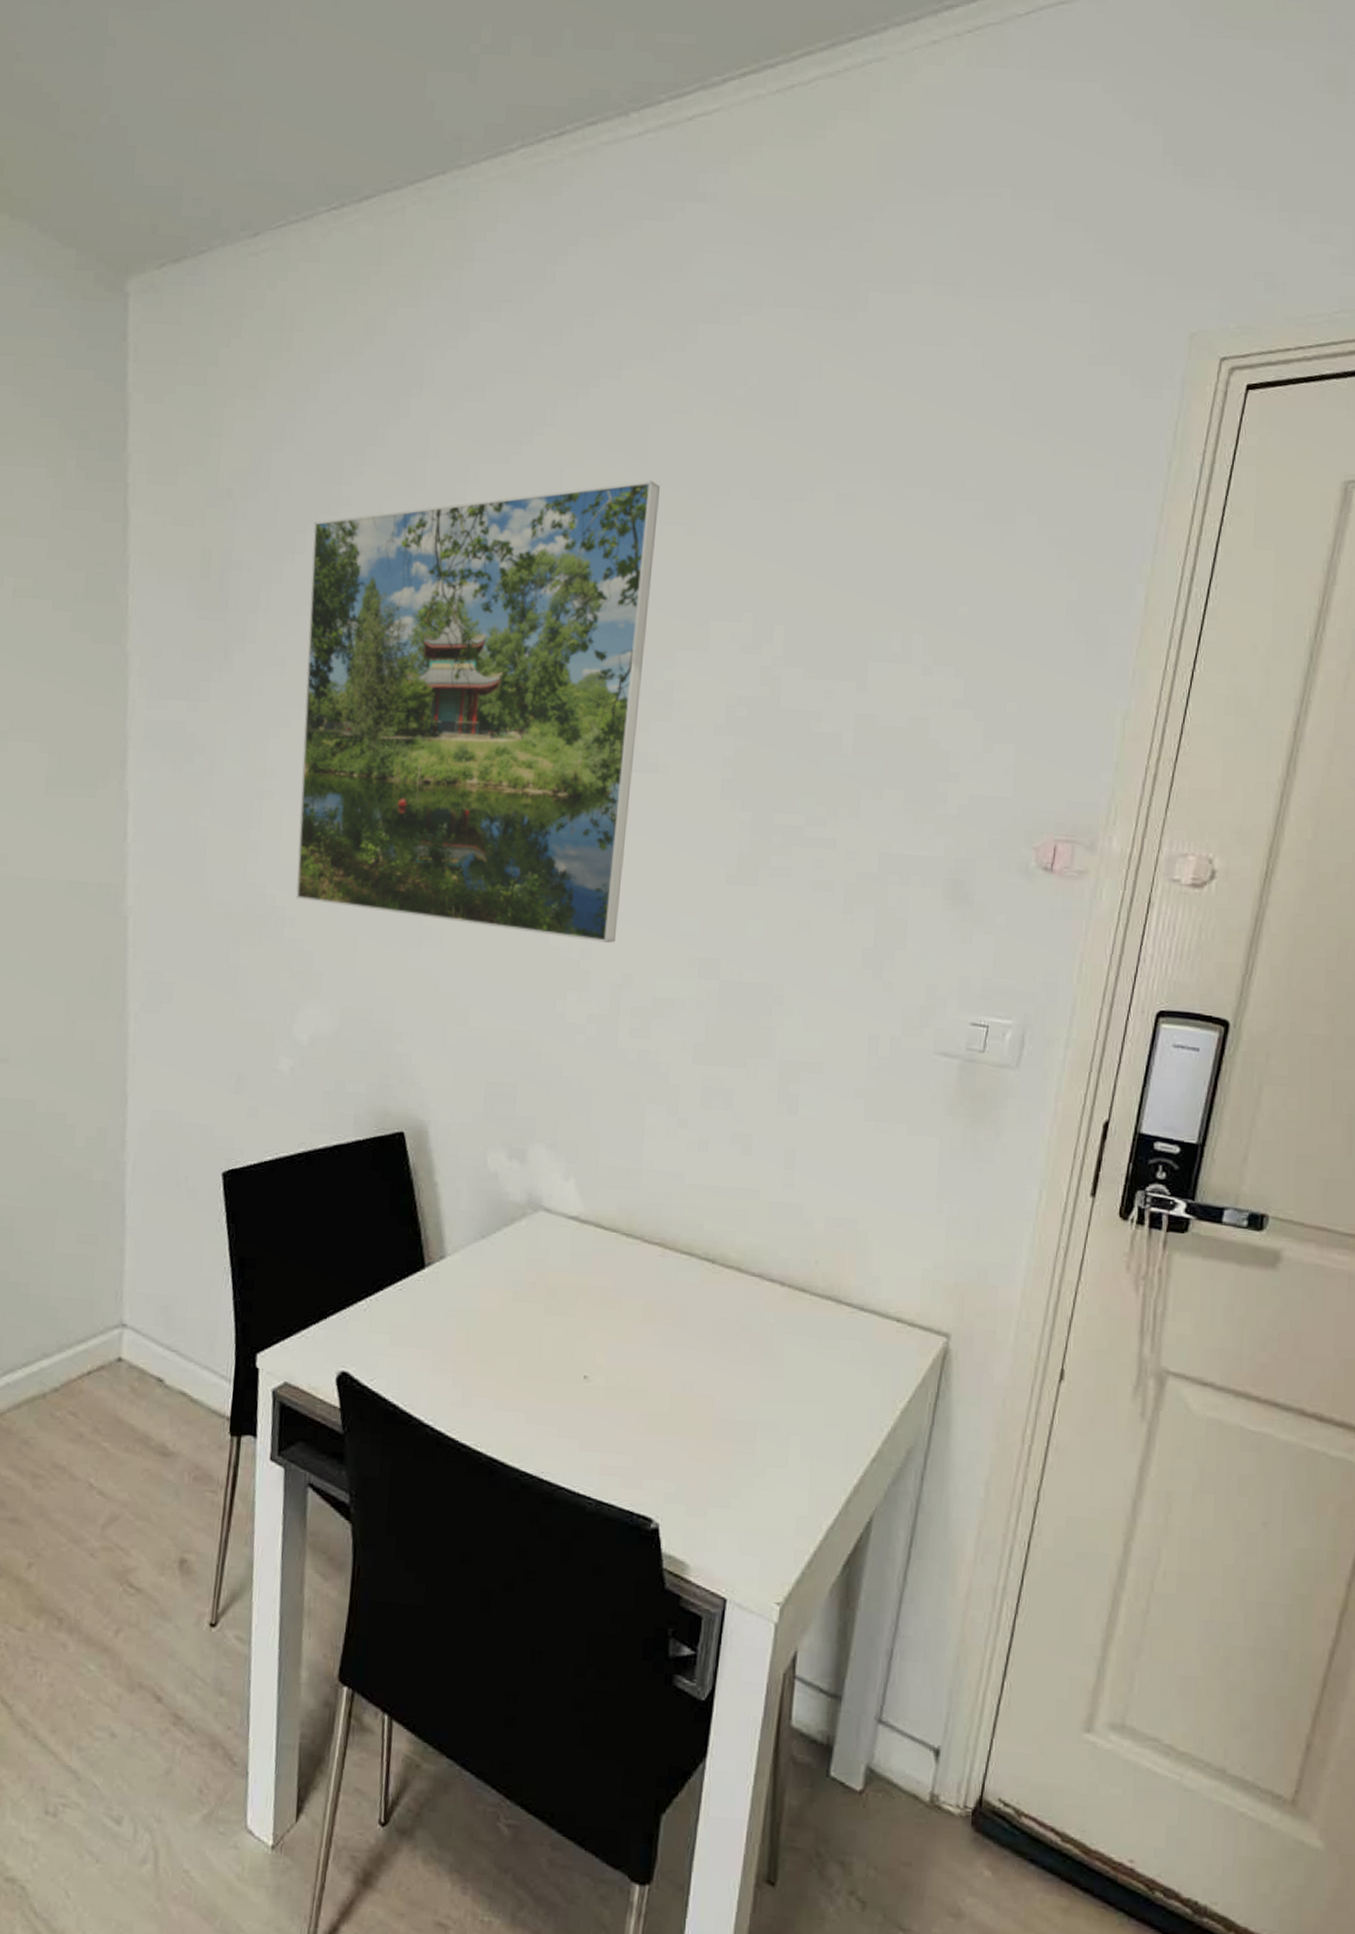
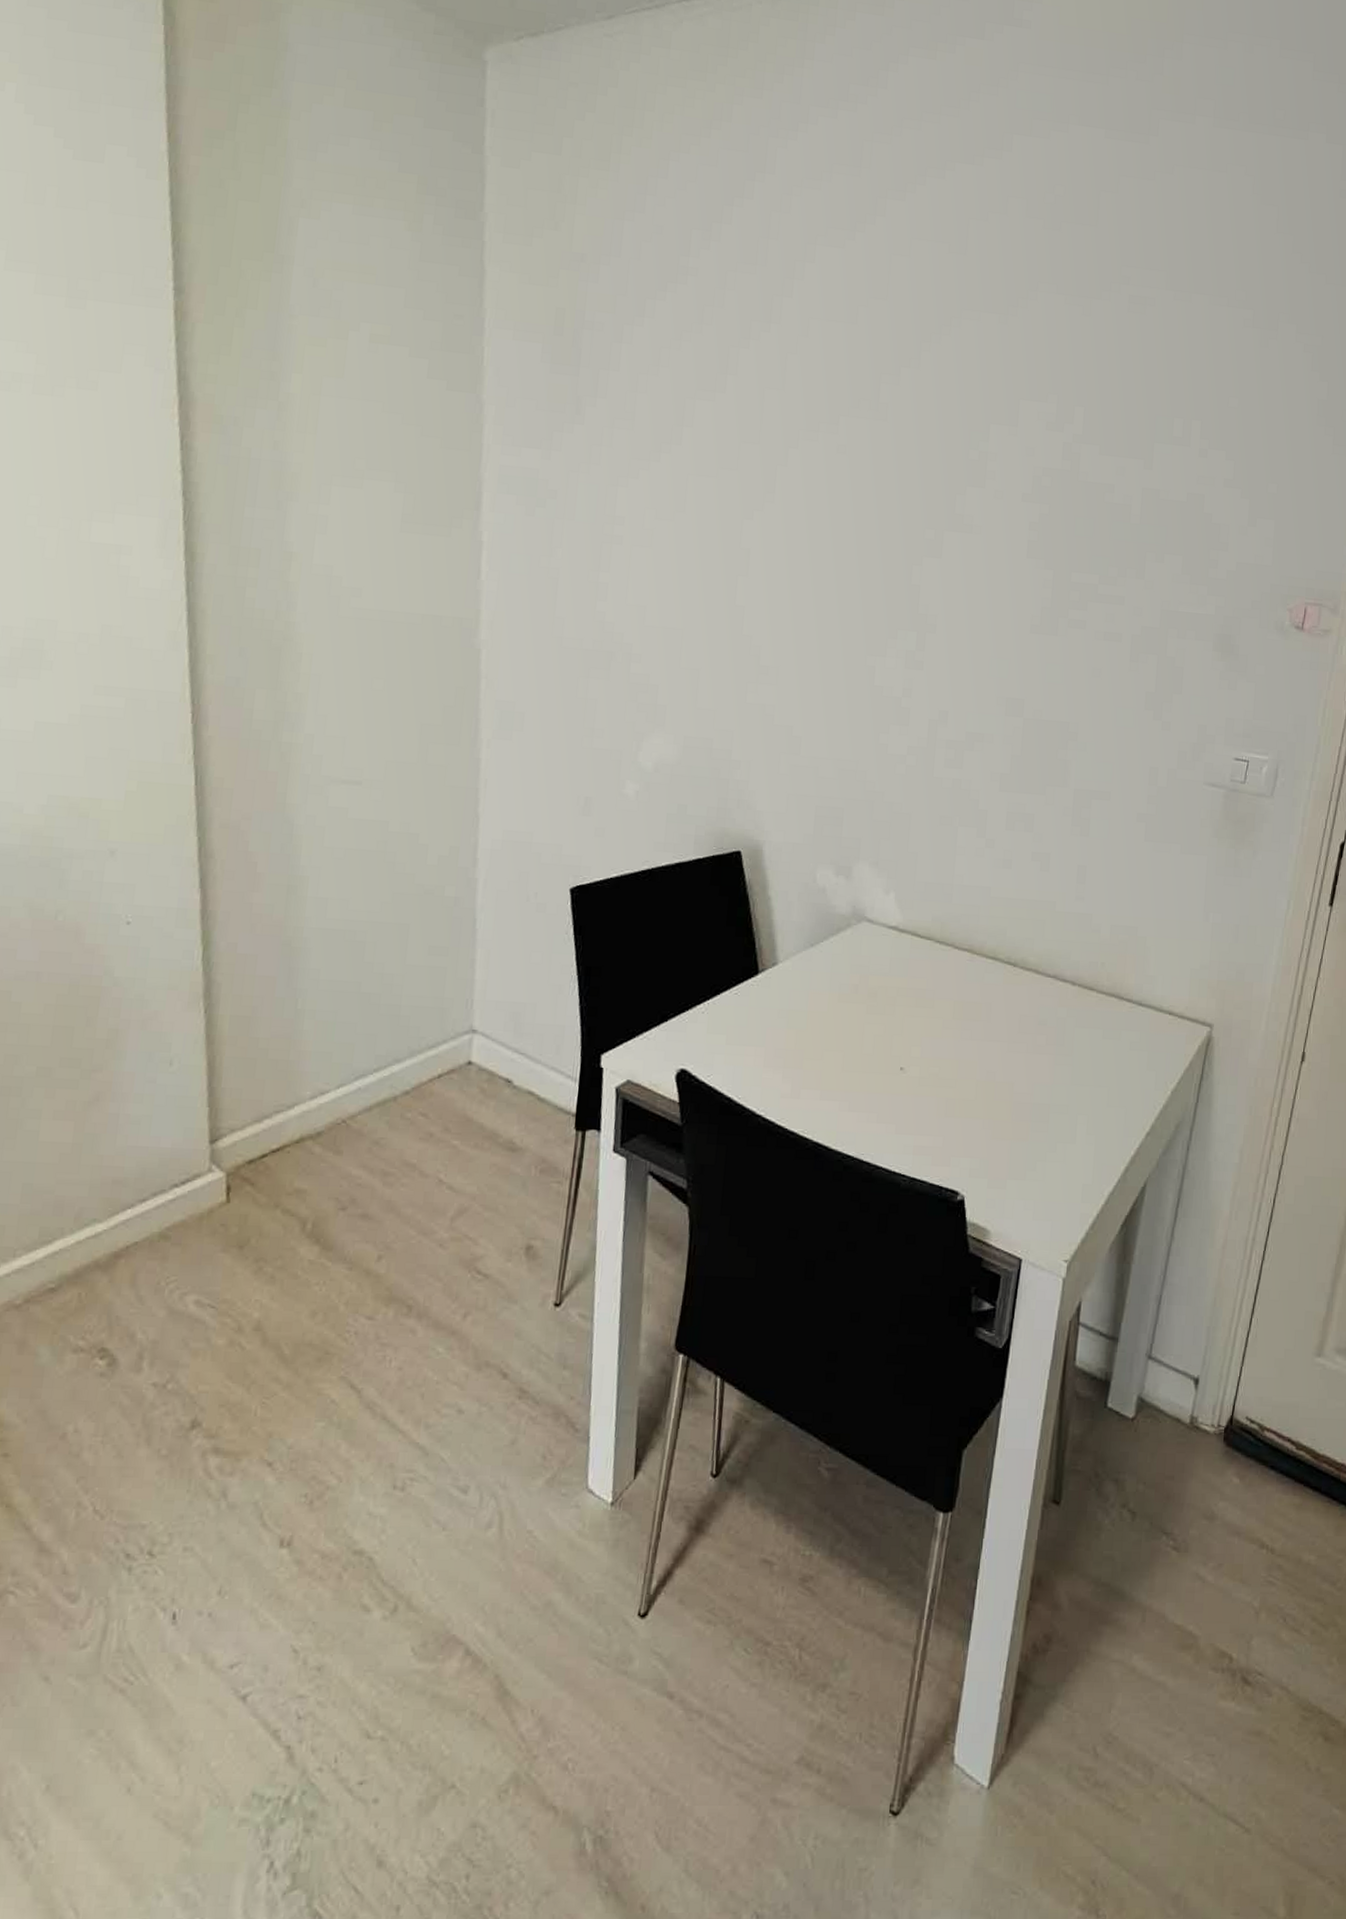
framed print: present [296,480,660,943] -> none [642,271,978,683]

